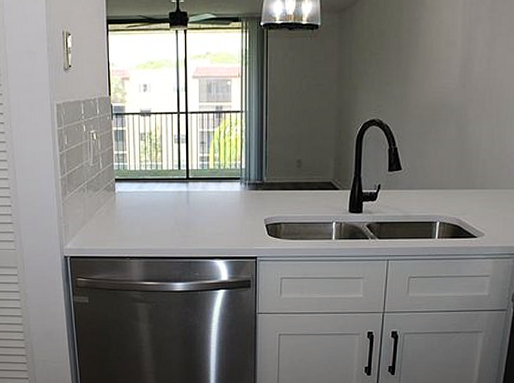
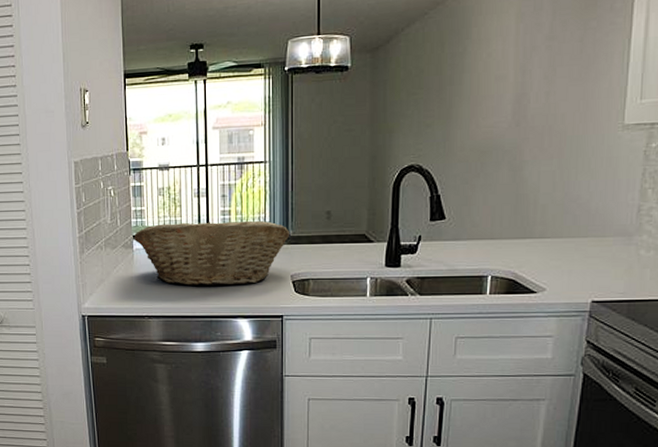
fruit basket: none [116,167,264,229] -> present [134,221,290,287]

